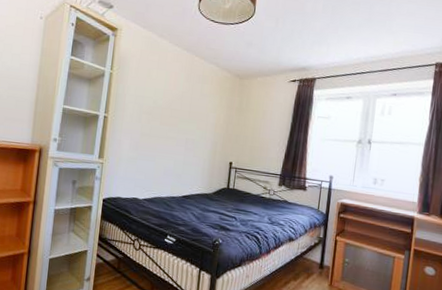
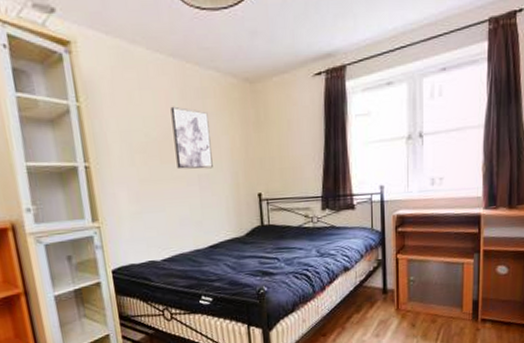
wall art: none [172,85,204,136] -> present [170,106,213,169]

